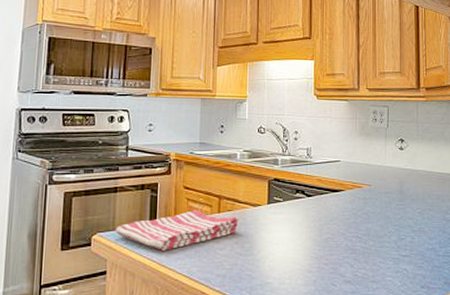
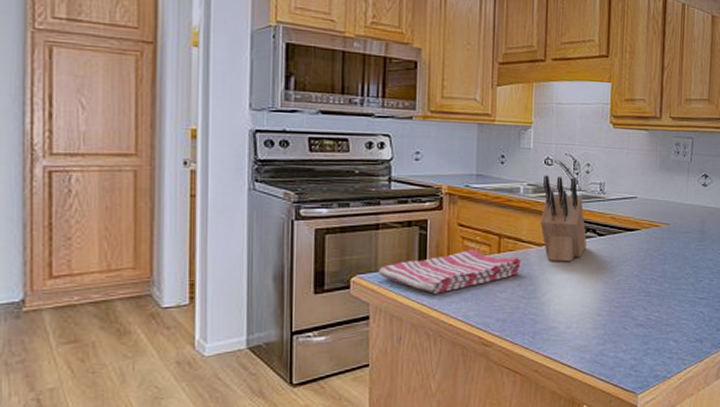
knife block: none [255,142,296,221] -> present [540,175,587,262]

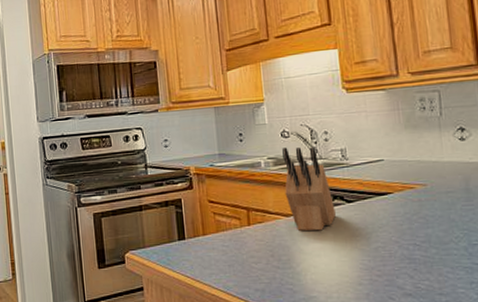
dish towel: present [378,250,521,294] -> none [146,224,271,266]

